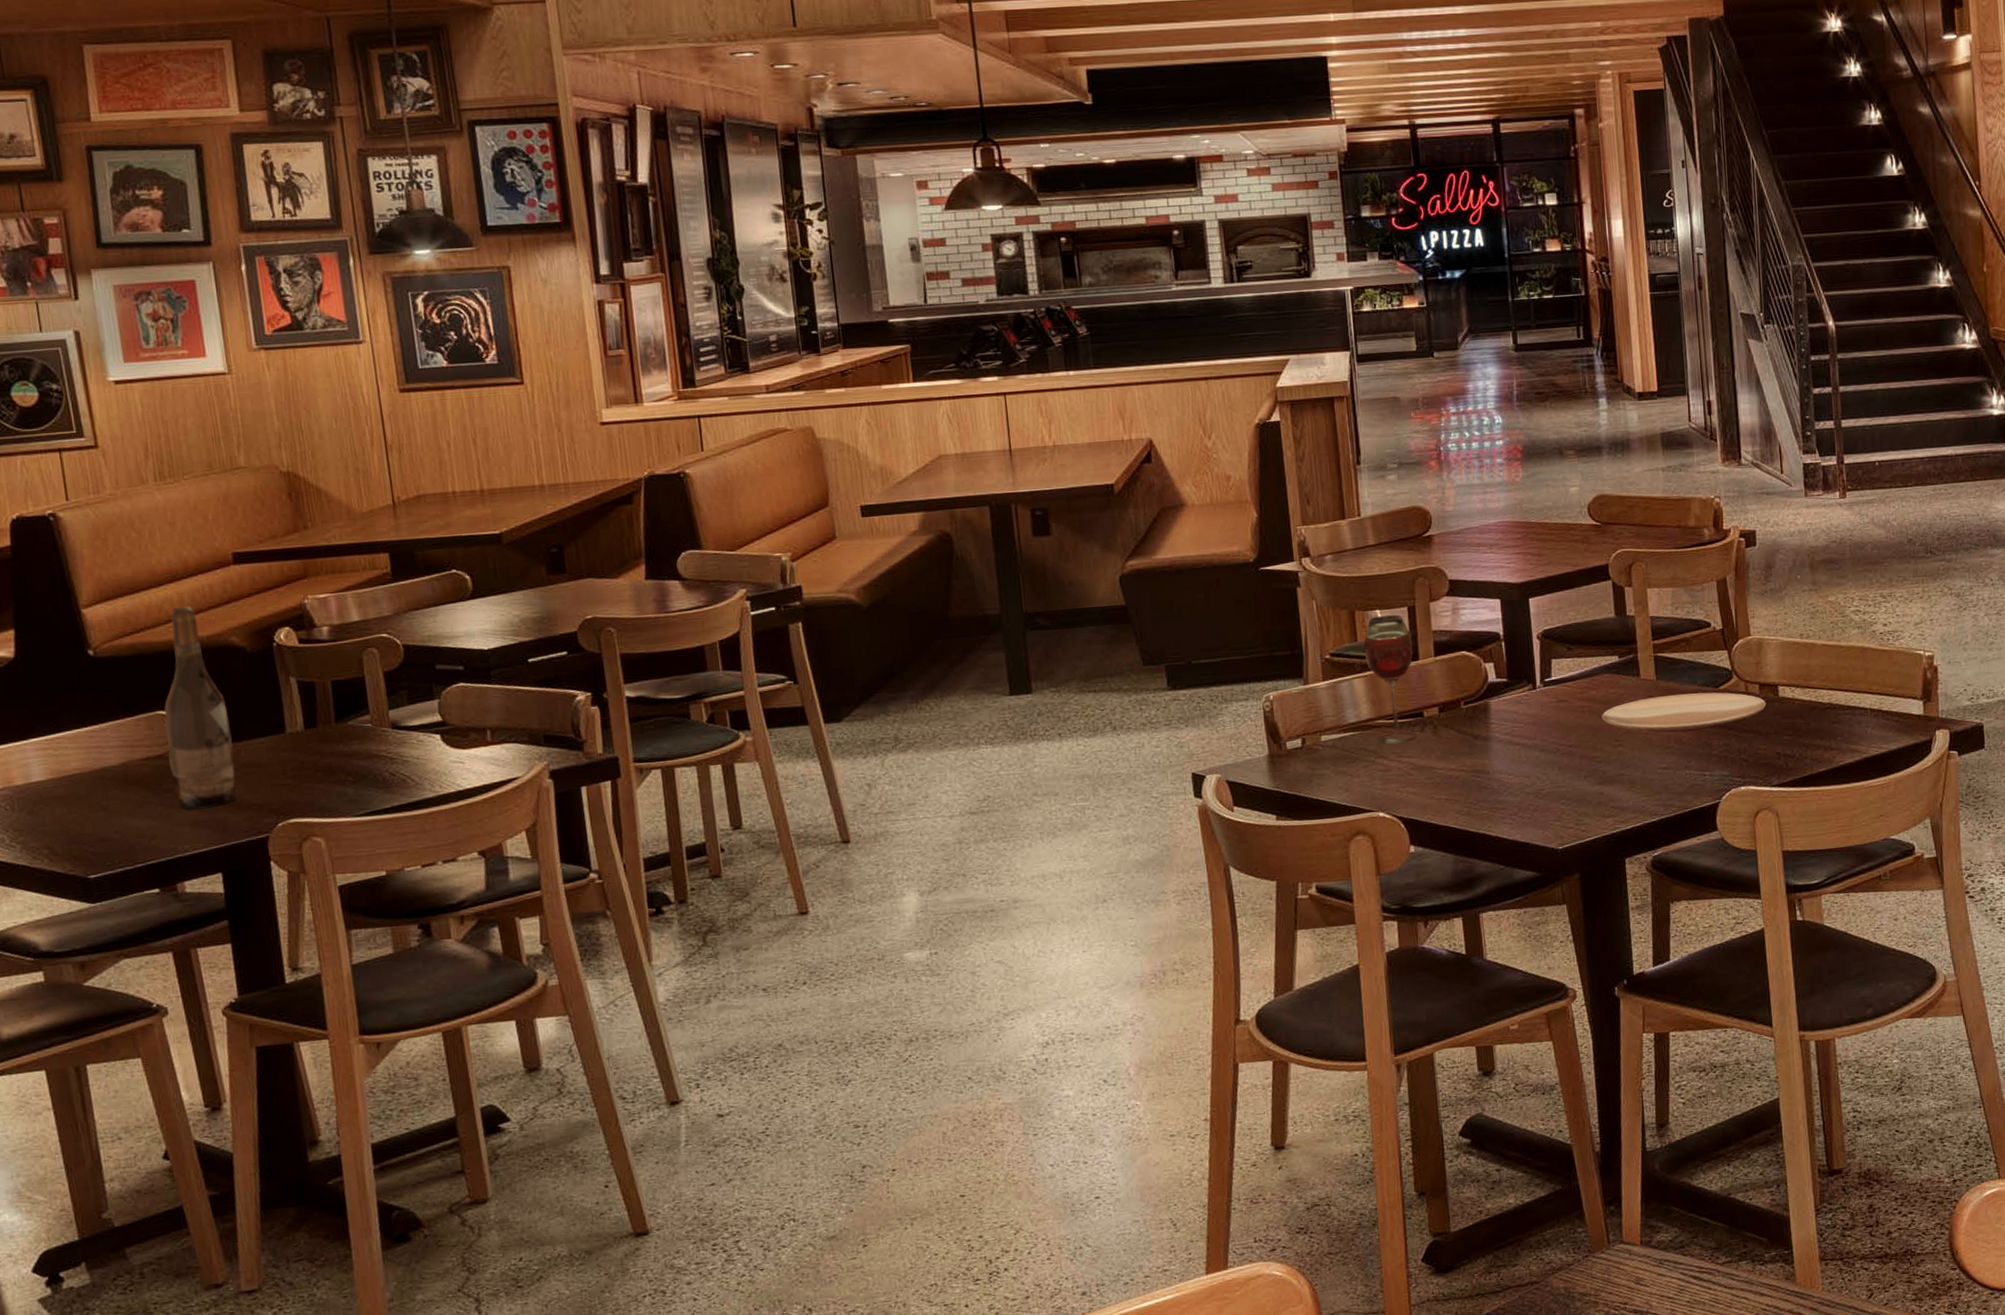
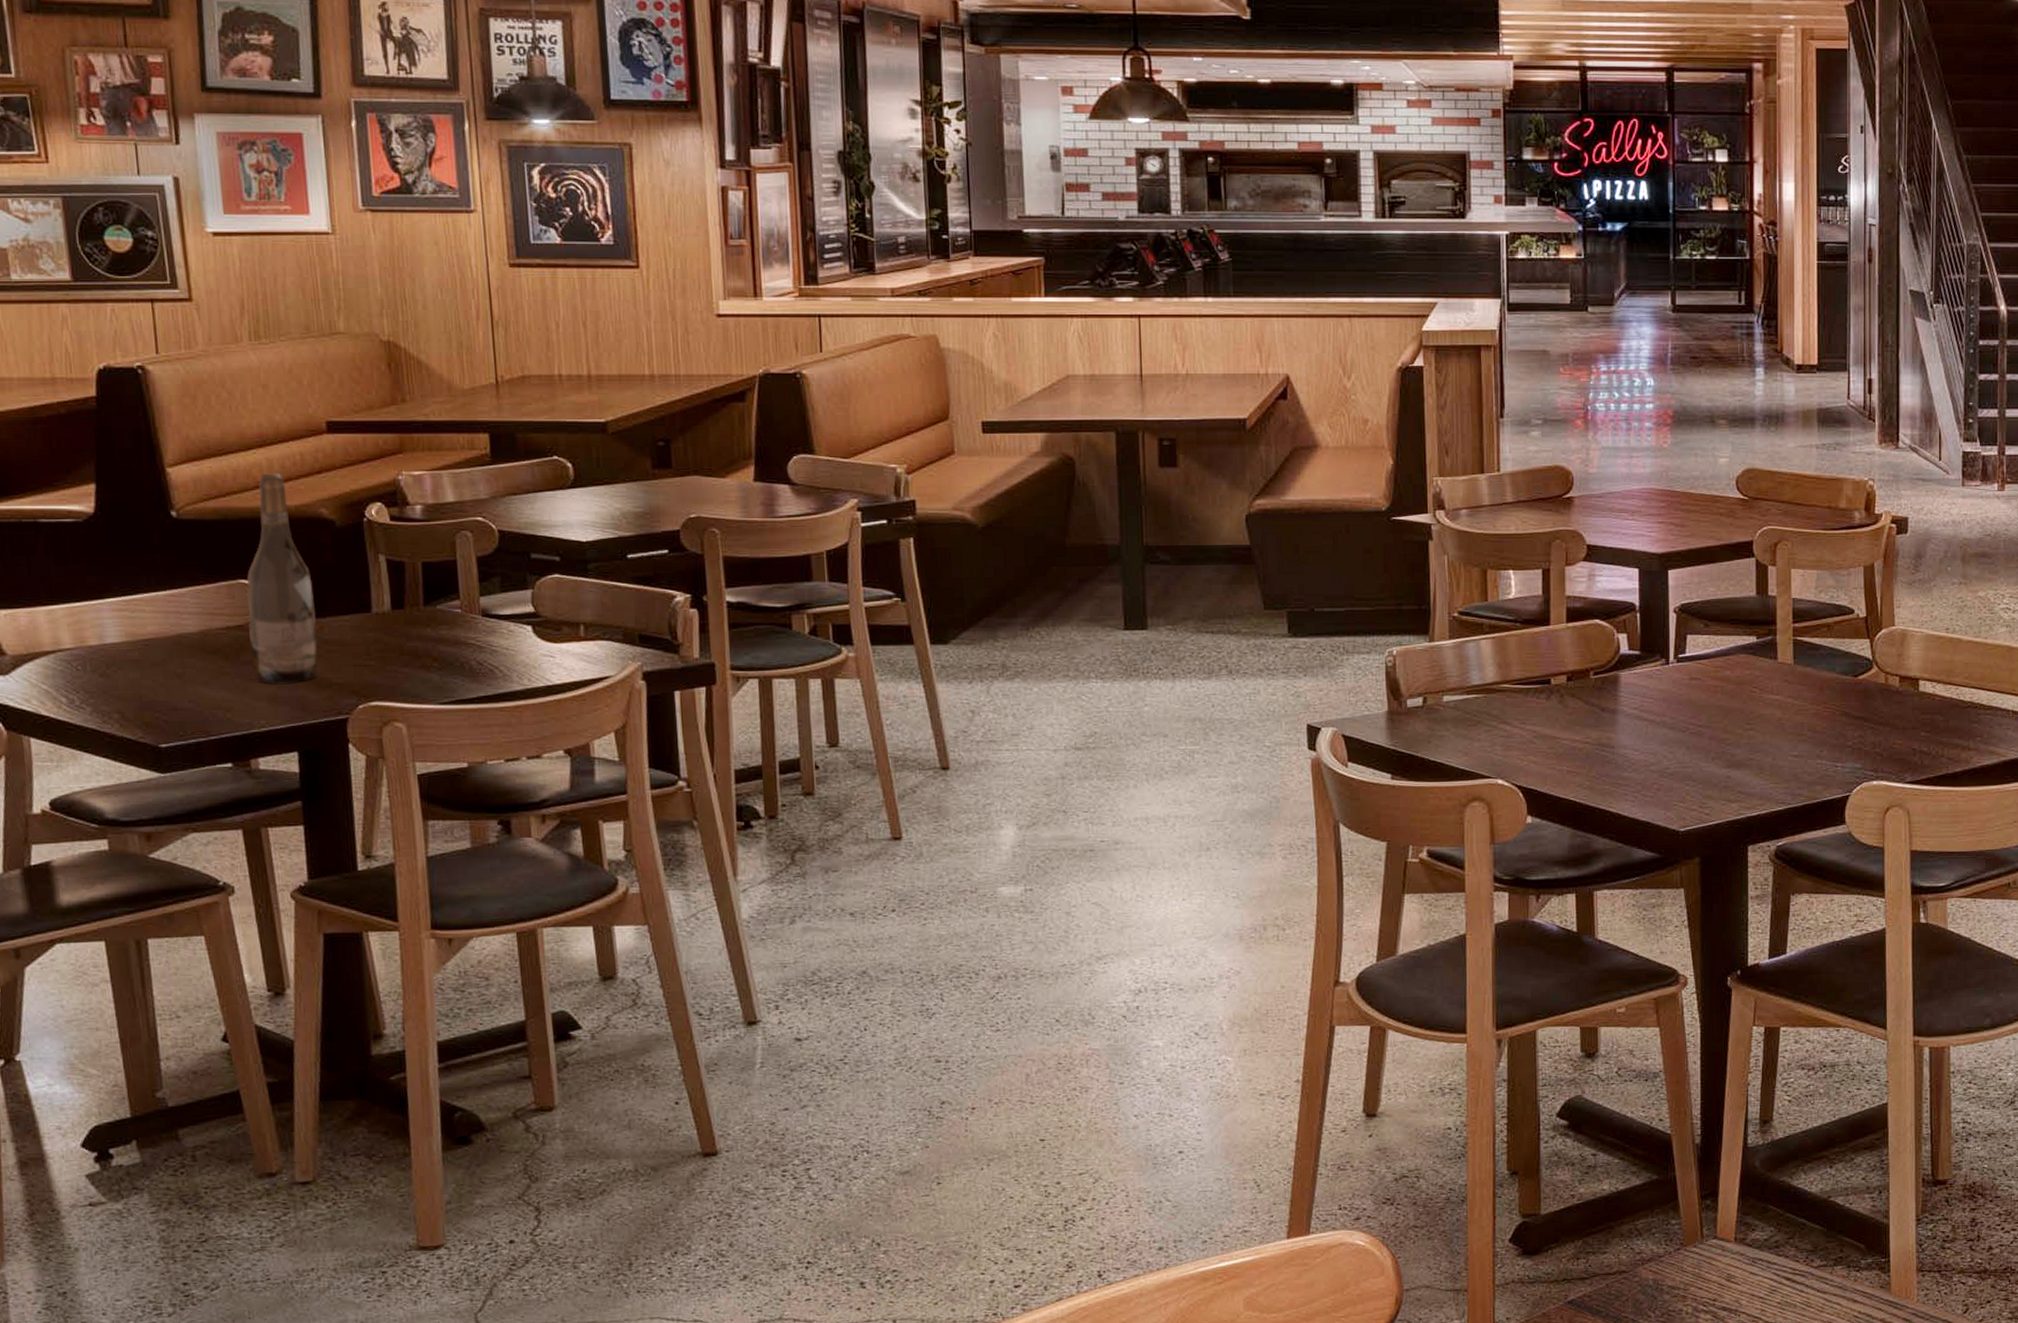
wineglass: present [1364,615,1418,745] -> none [1494,577,1544,711]
plate: present [1601,692,1767,732] -> none [1734,680,1906,720]

